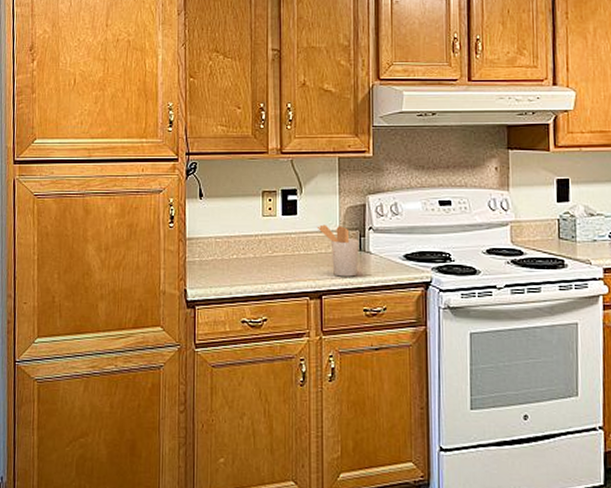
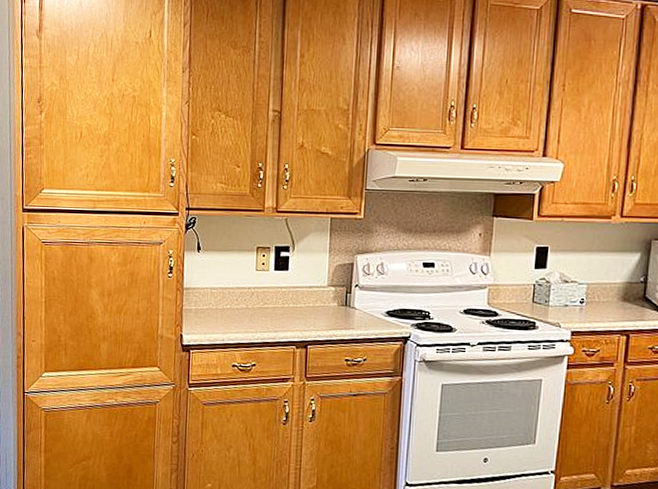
utensil holder: present [316,224,360,277] -> none [306,280,346,330]

